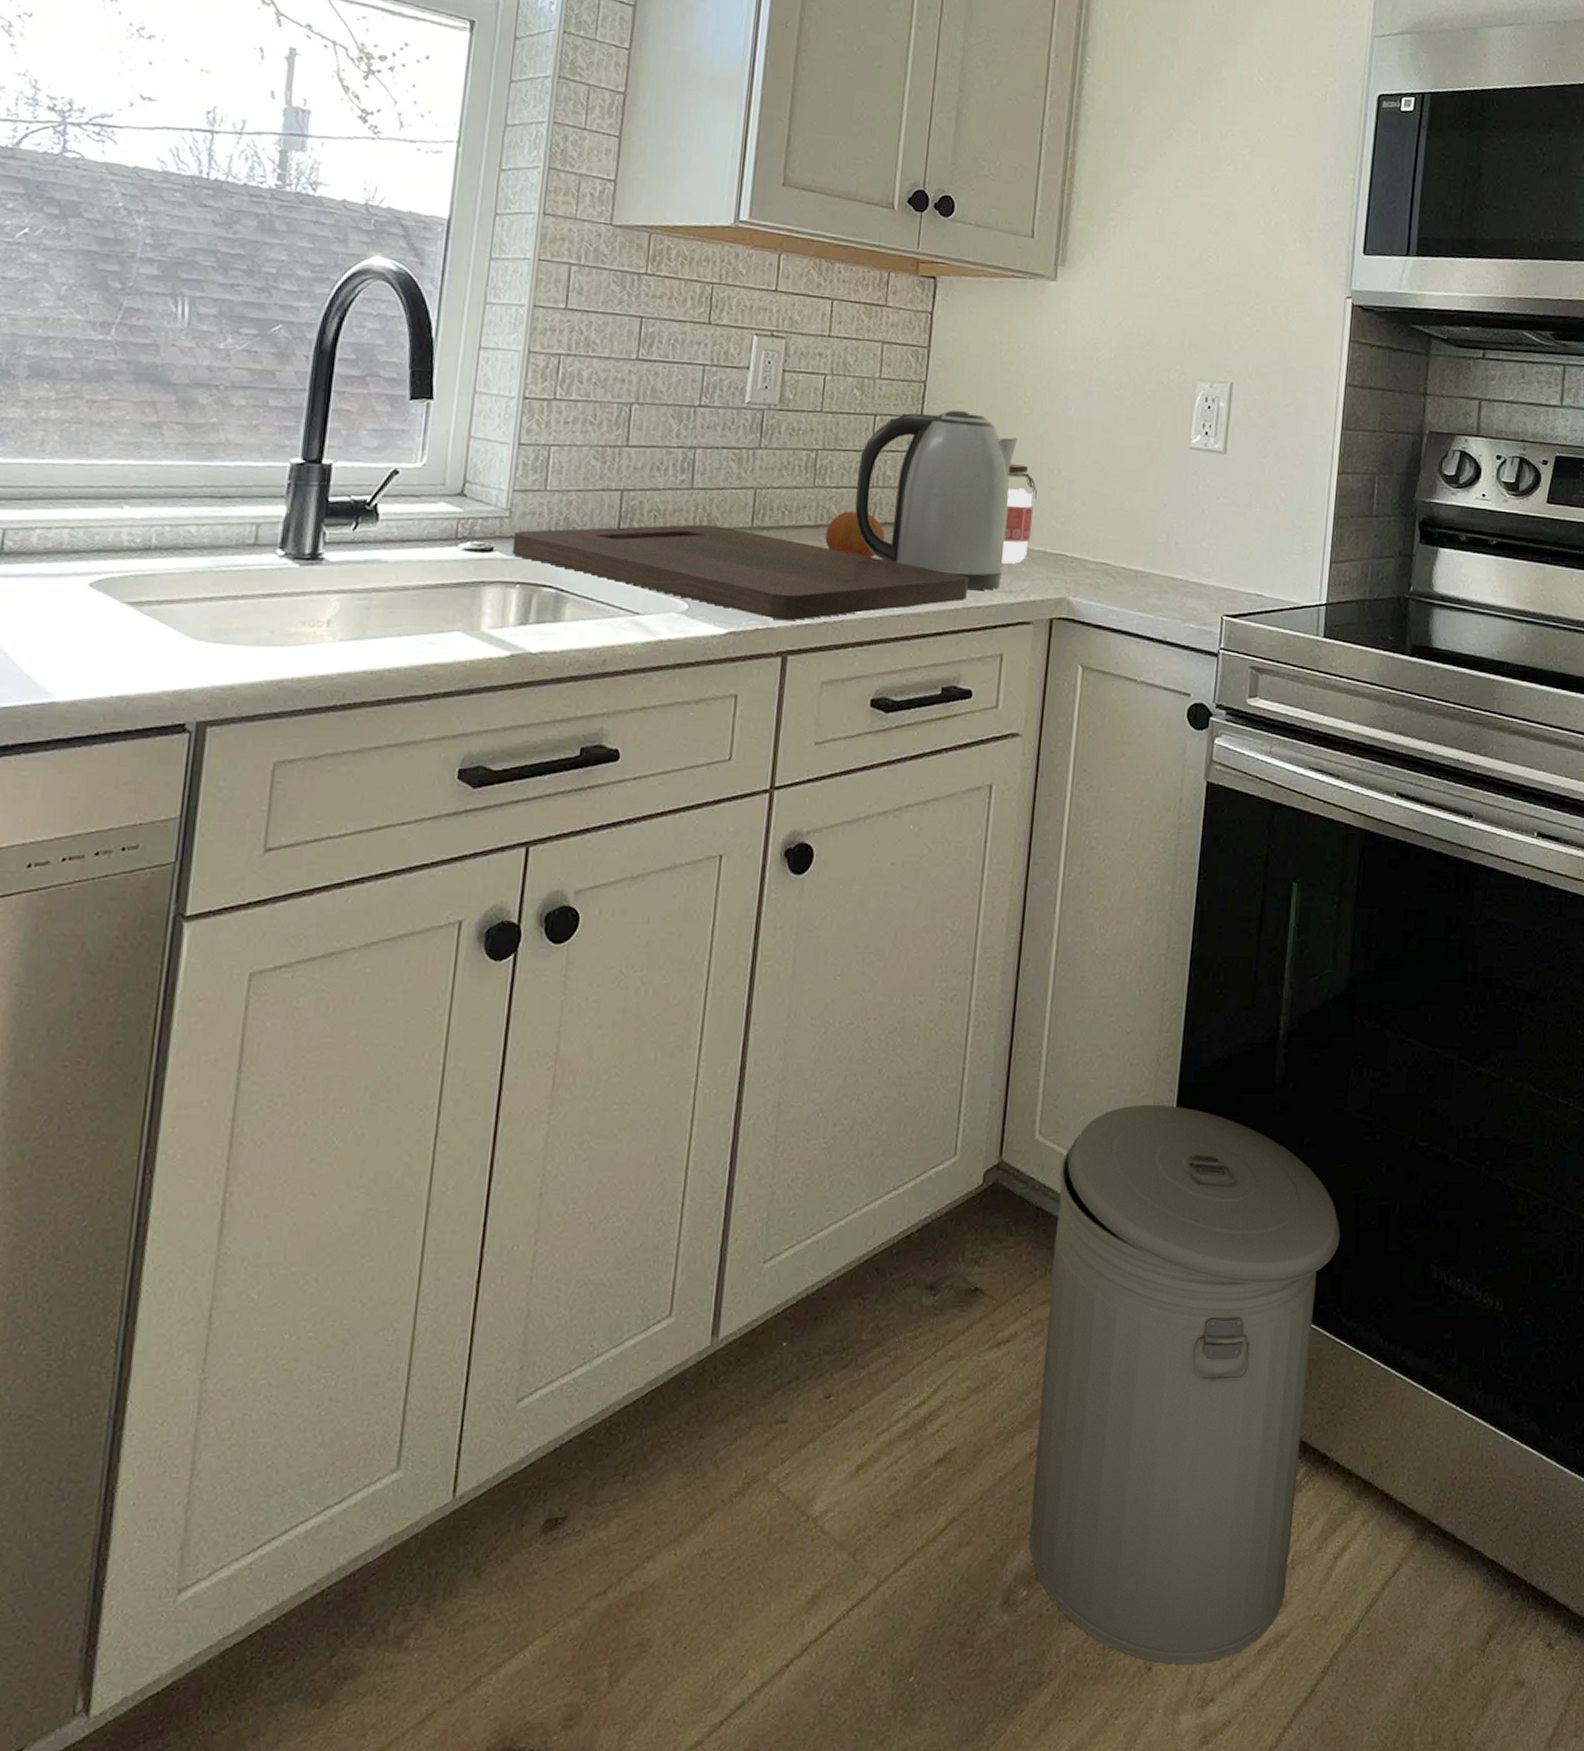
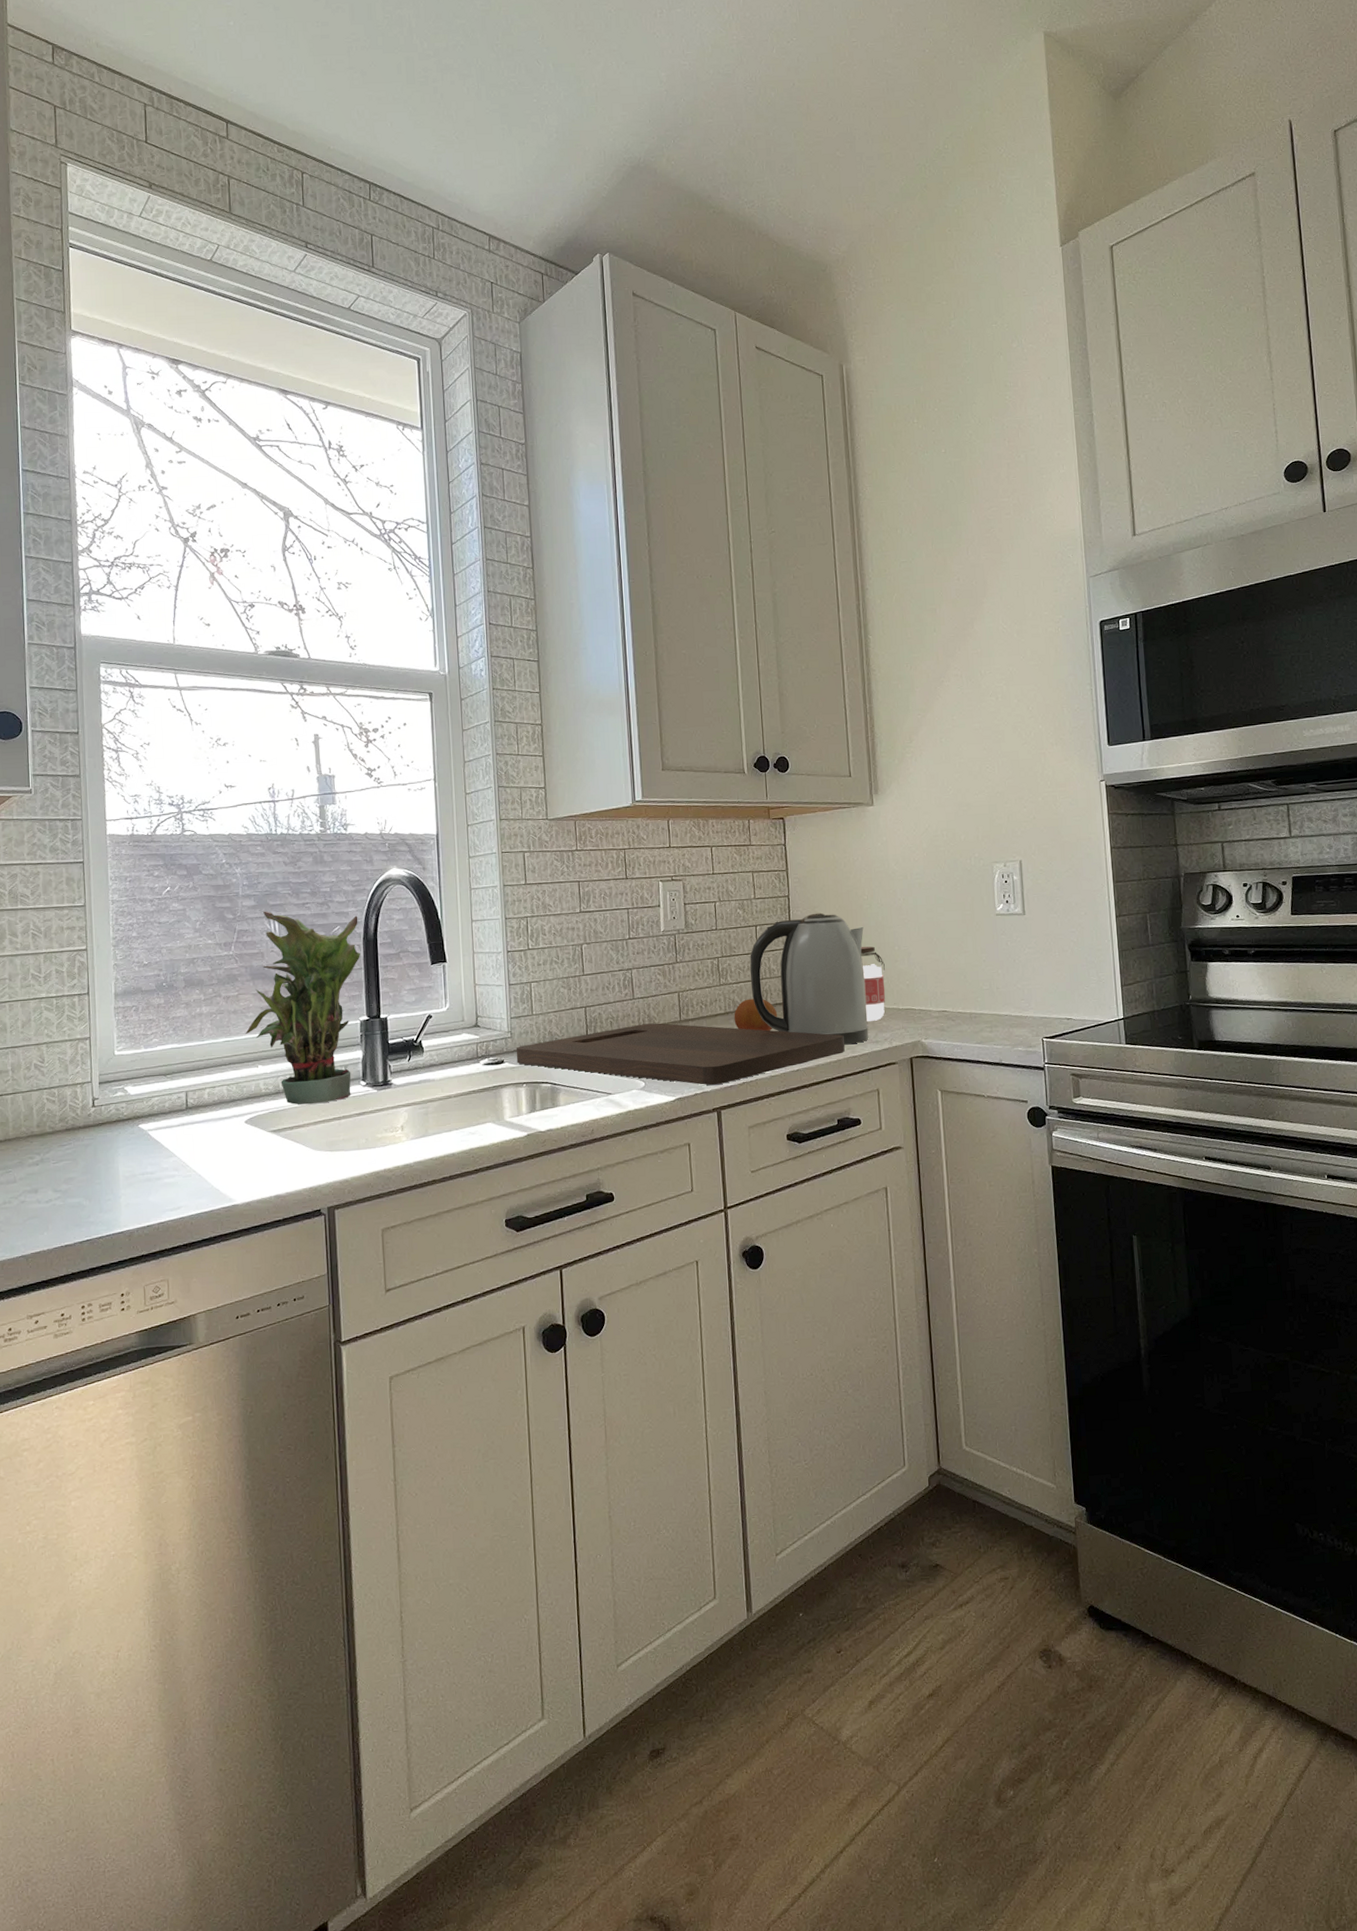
potted plant: none [111,285,312,573] -> present [245,911,361,1105]
can: present [1029,1104,1341,1665] -> none [986,1415,1219,1845]

